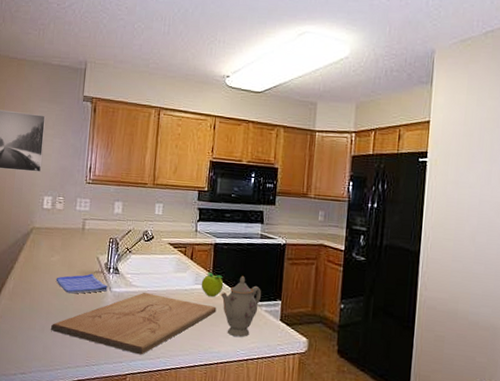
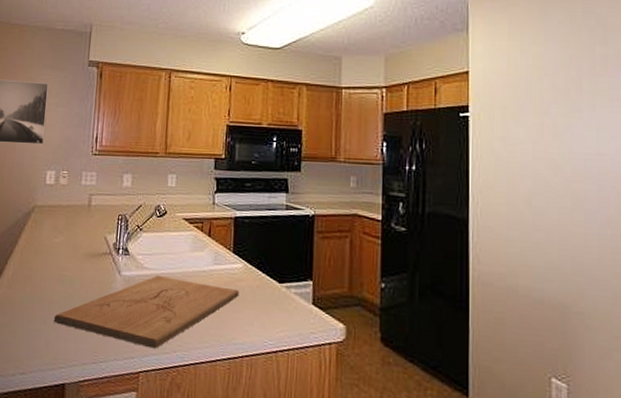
dish towel: present [55,273,108,294] -> none [59,255,117,280]
fruit: present [201,272,224,297] -> none [221,250,247,279]
teapot: present [220,276,262,337] -> none [243,254,290,325]

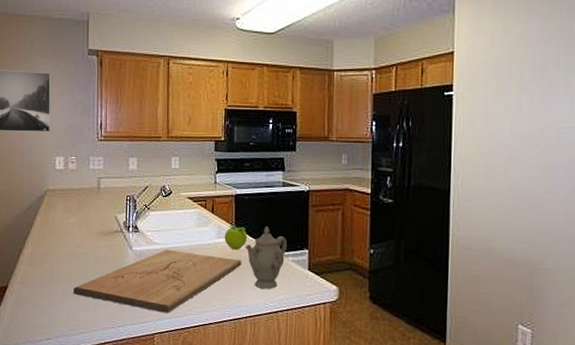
fruit: none [221,250,247,279] -> present [224,225,248,250]
teapot: none [243,254,290,325] -> present [245,227,288,289]

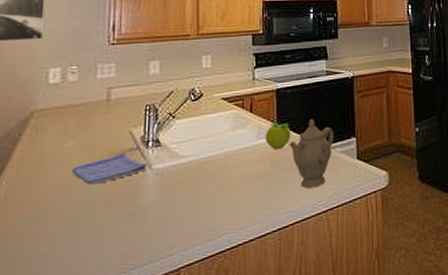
cutting board: present [72,249,242,314] -> none [66,159,286,240]
dish towel: none [74,233,128,255] -> present [71,153,146,185]

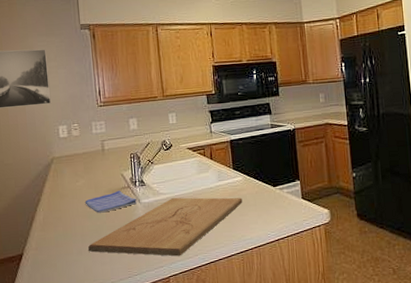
cutting board: none [66,159,286,240] -> present [87,197,243,257]
fruit: present [265,122,291,150] -> none [224,168,245,190]
teapot: present [289,119,335,188] -> none [244,165,282,221]

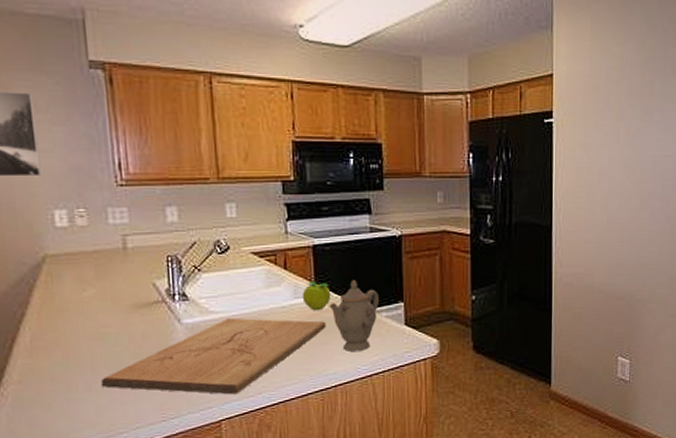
dish towel: present [84,190,137,213] -> none [96,305,175,336]
fruit: none [224,168,245,190] -> present [302,282,331,311]
teapot: none [244,165,282,221] -> present [329,280,380,351]

